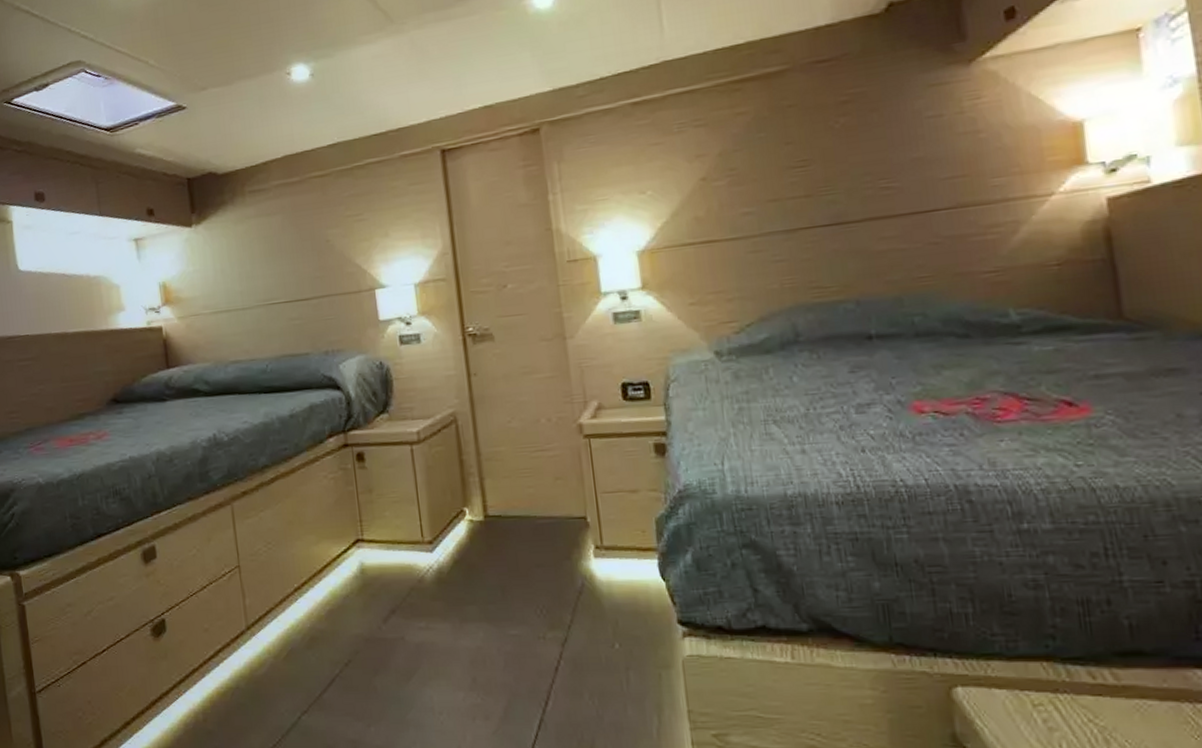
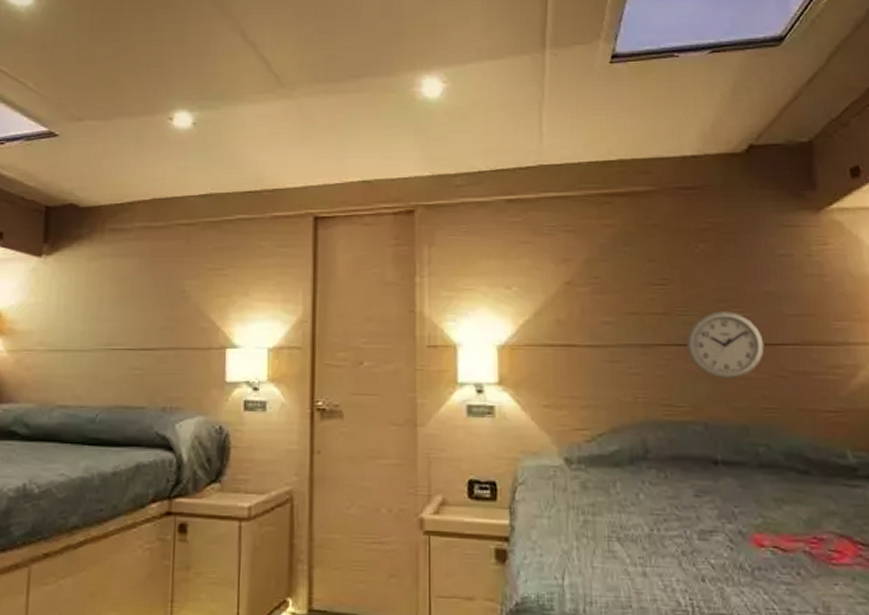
wall clock: none [832,184,916,254] -> present [686,311,765,379]

